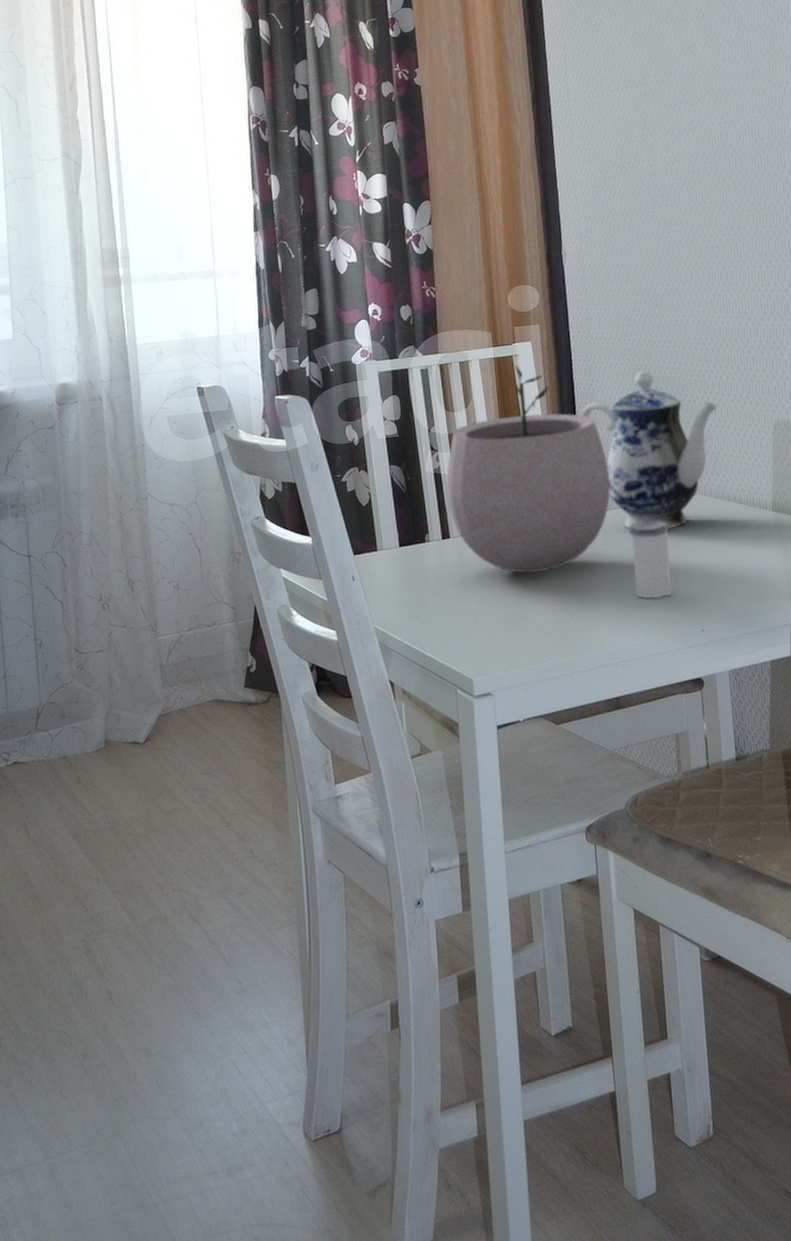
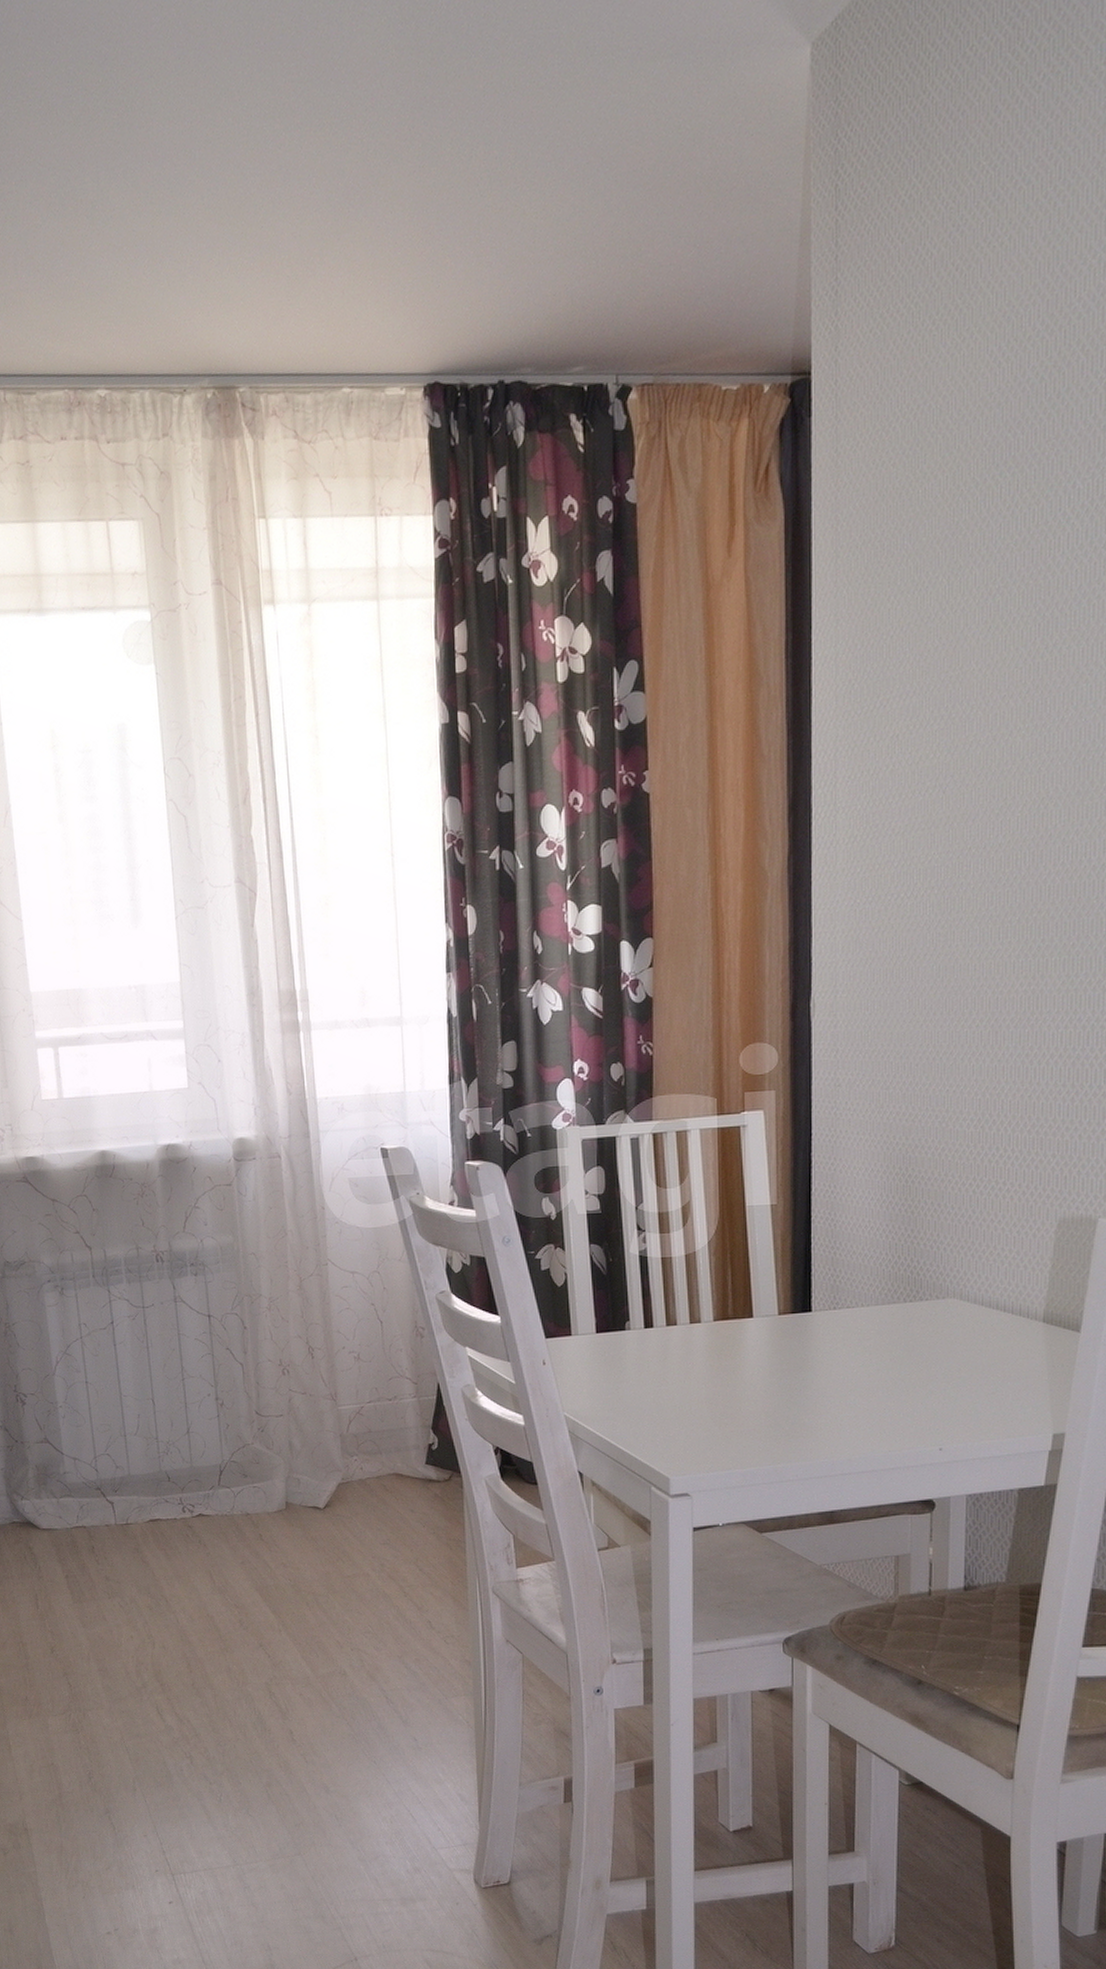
plant pot: present [446,365,611,574] -> none [652,1138,846,1372]
teapot: present [581,370,718,529] -> none [817,1149,988,1334]
salt shaker: present [628,519,673,599] -> none [862,1323,911,1410]

